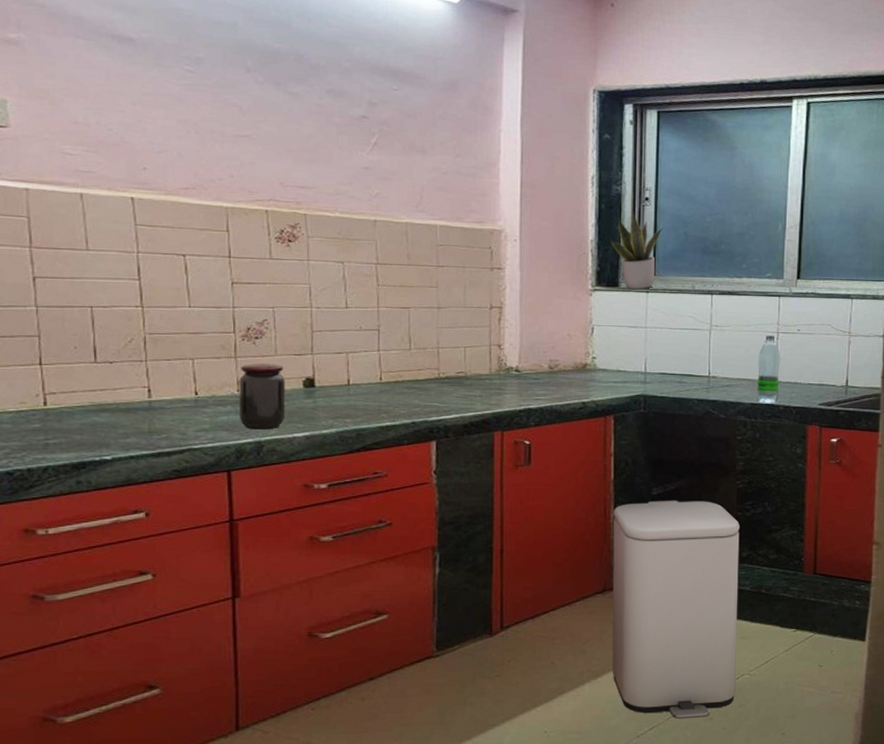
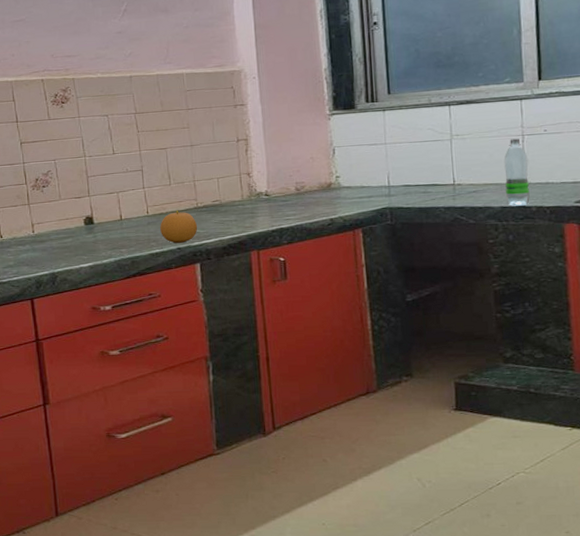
jar: present [238,364,286,430] -> none [33,207,73,264]
fruit: none [394,379,438,417] -> present [160,210,198,244]
potted plant: present [610,211,664,290] -> none [343,36,394,110]
pedal bin: present [612,500,740,720] -> none [369,304,512,516]

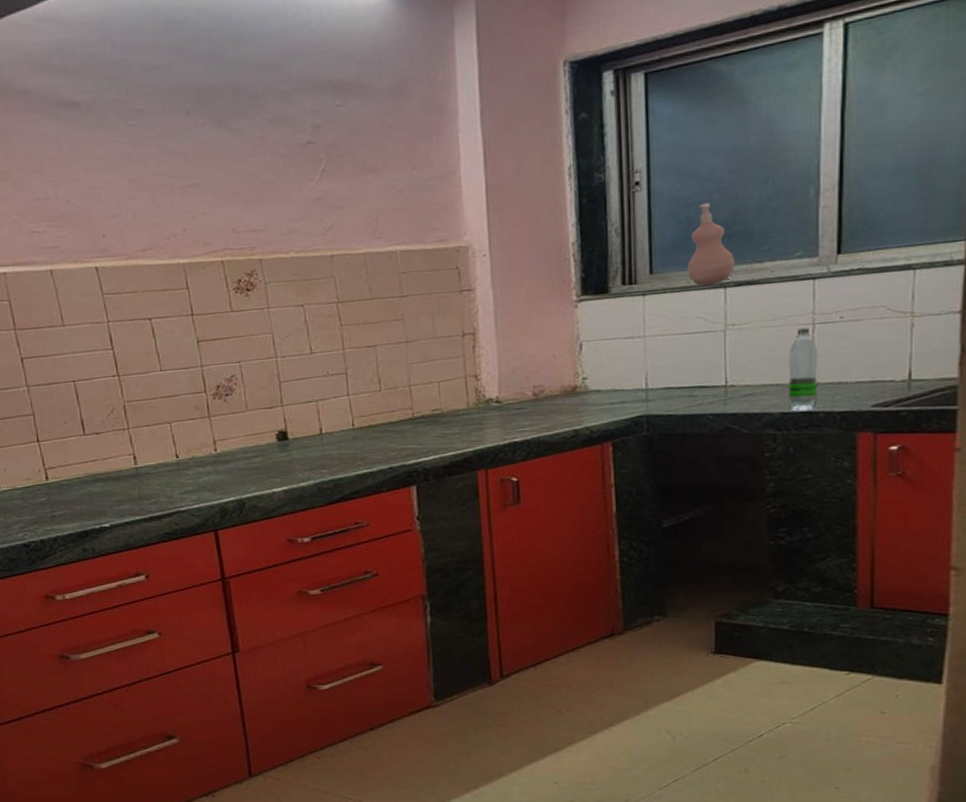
fruit: present [160,210,198,244] -> none [368,422,414,462]
soap bottle: none [418,39,457,105] -> present [687,203,736,287]

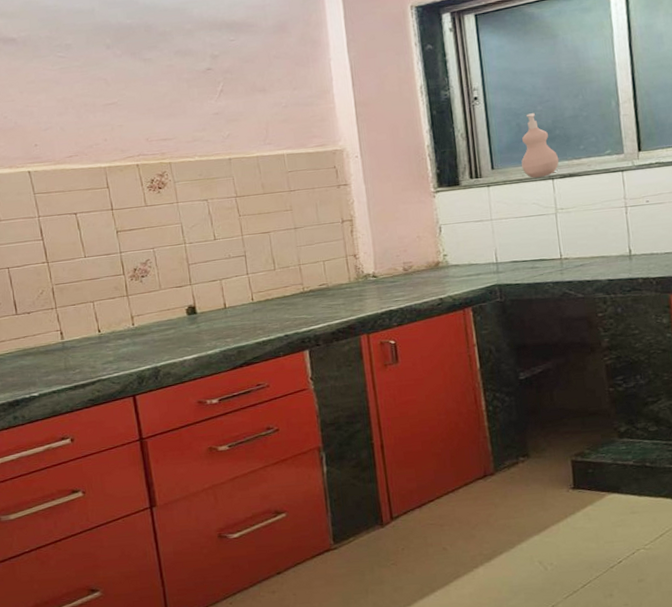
bottle: present [787,328,818,412] -> none [608,210,636,279]

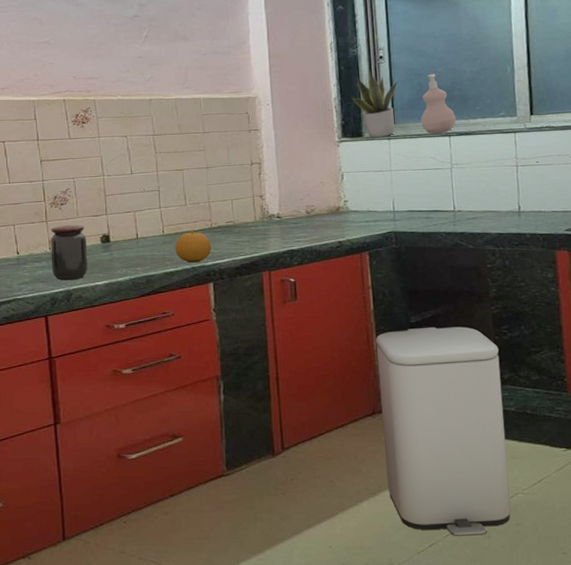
jar: none [133,297,175,357] -> present [50,225,88,281]
fruit: none [266,296,305,331] -> present [175,230,212,263]
potted plant: none [445,112,496,186] -> present [351,69,399,138]
pedal bin: none [483,380,633,598] -> present [375,326,511,537]

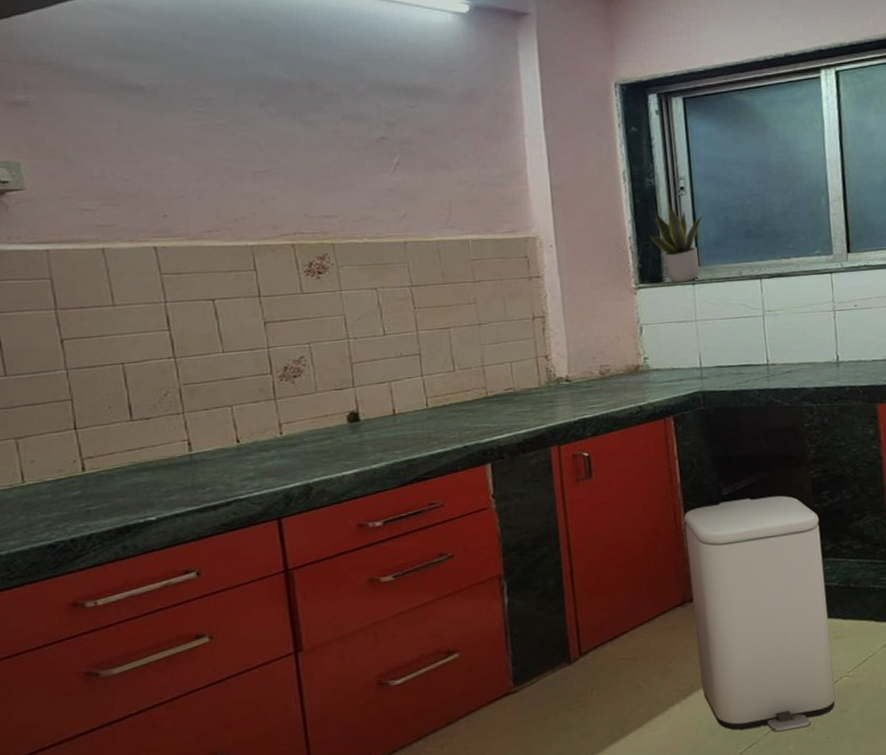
jar: present [50,225,88,281] -> none [281,401,333,473]
fruit: present [175,230,212,263] -> none [442,401,488,441]
soap bottle: present [420,74,456,135] -> none [728,207,768,278]

